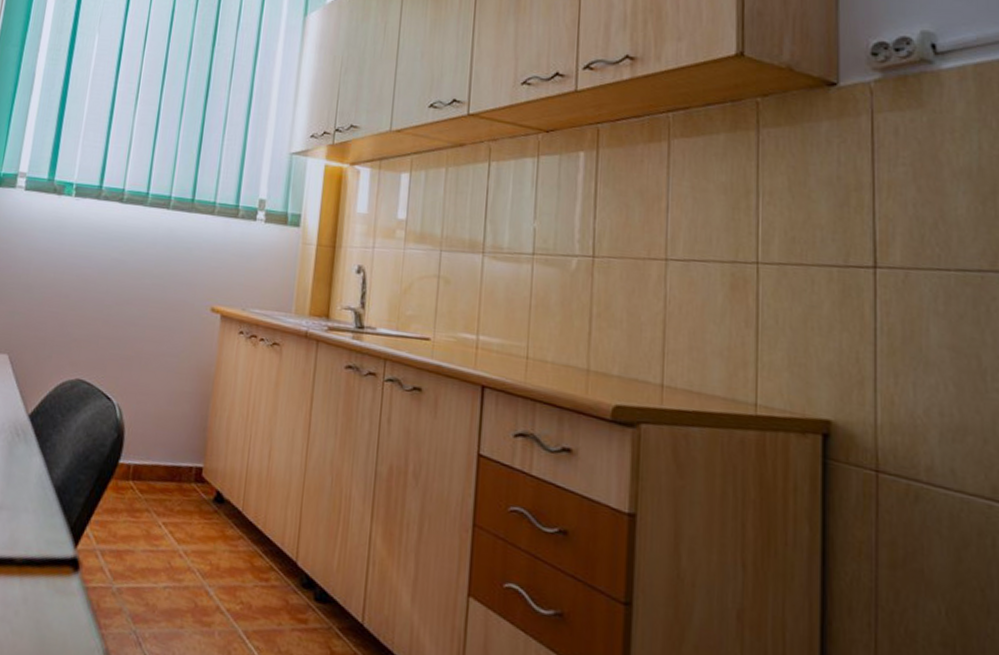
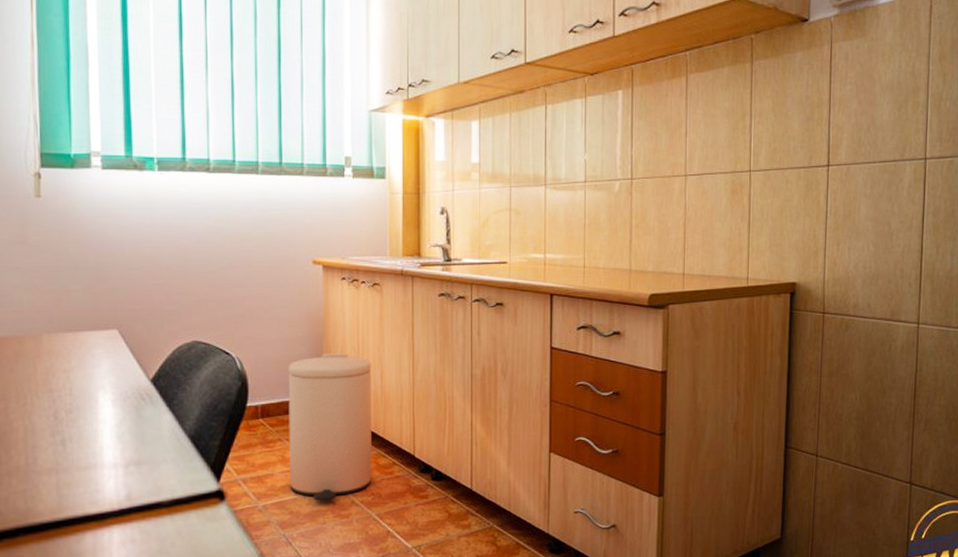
pedal bin: none [150,415,261,600] -> present [288,353,372,501]

